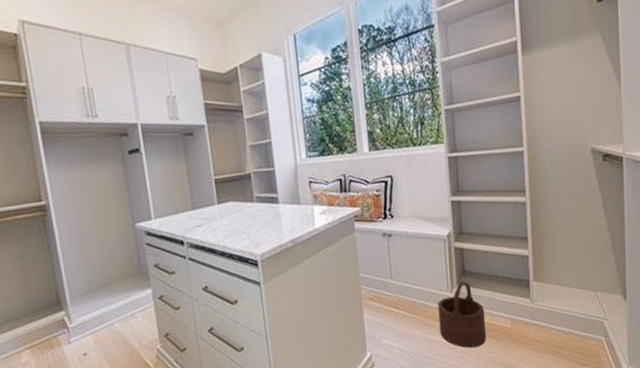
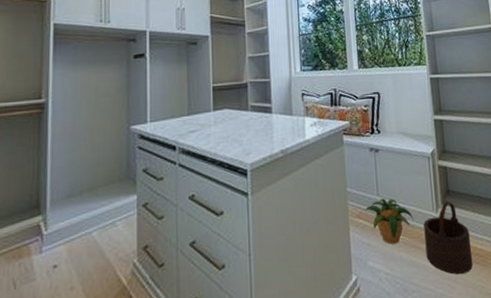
potted plant: none [378,281,428,324] -> present [364,198,414,245]

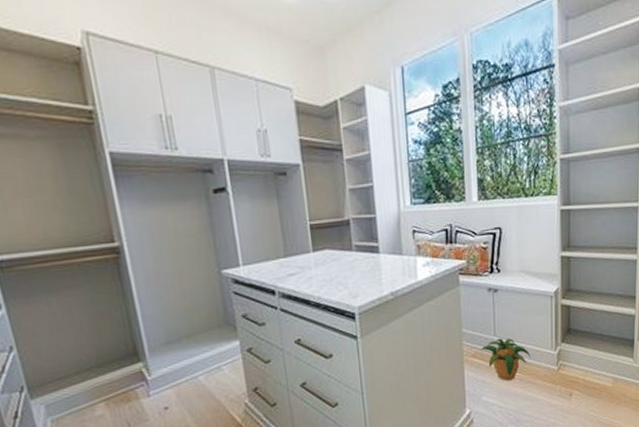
wooden bucket: present [423,201,473,275] -> none [541,339,588,406]

